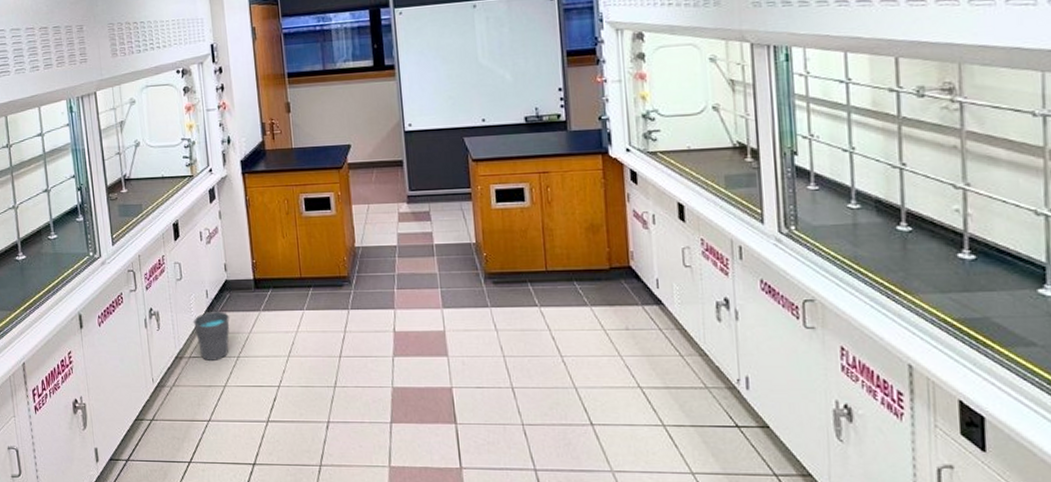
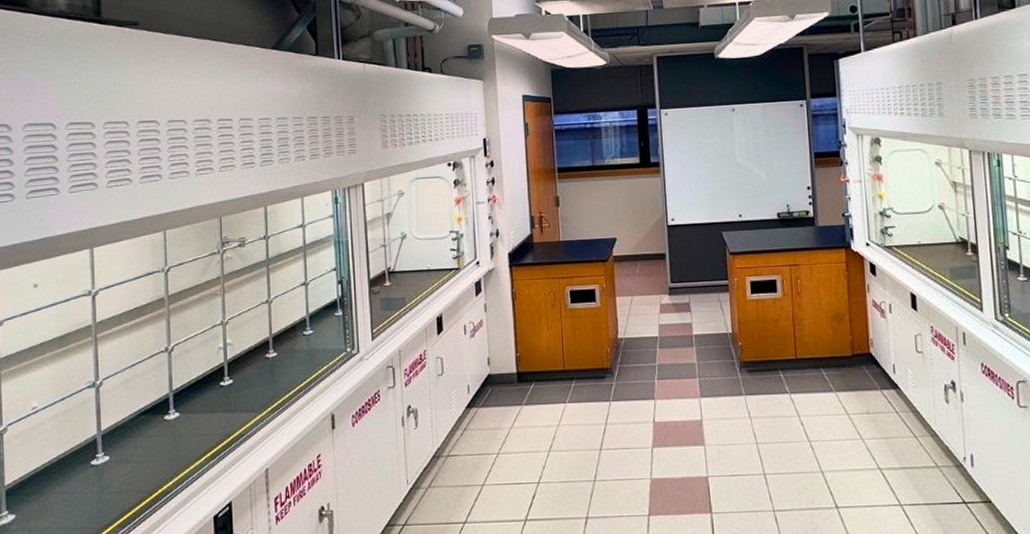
bucket: present [193,297,230,360] -> none [452,392,491,459]

